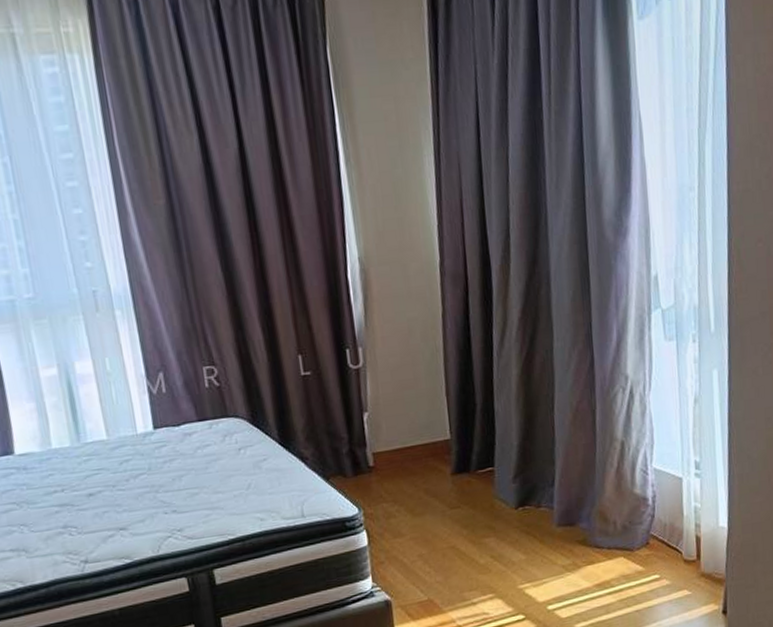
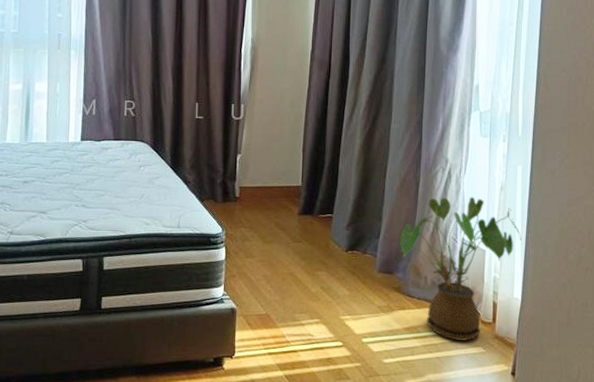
house plant: none [579,416,724,588] -> present [399,197,522,342]

